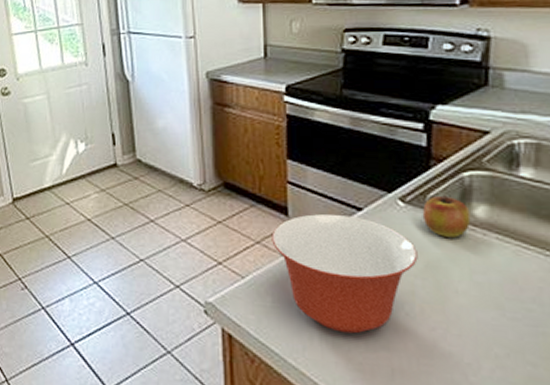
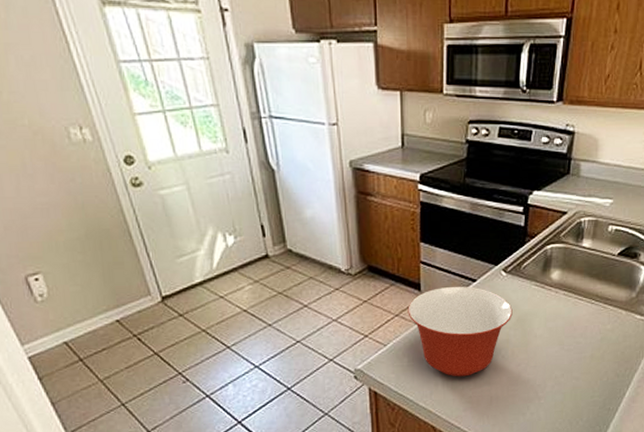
apple: present [422,195,471,238] -> none [517,265,549,297]

